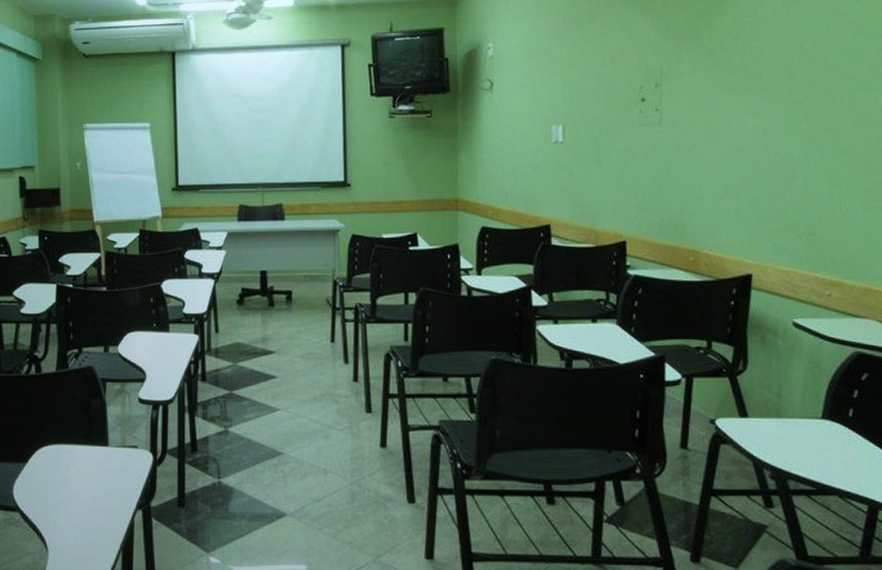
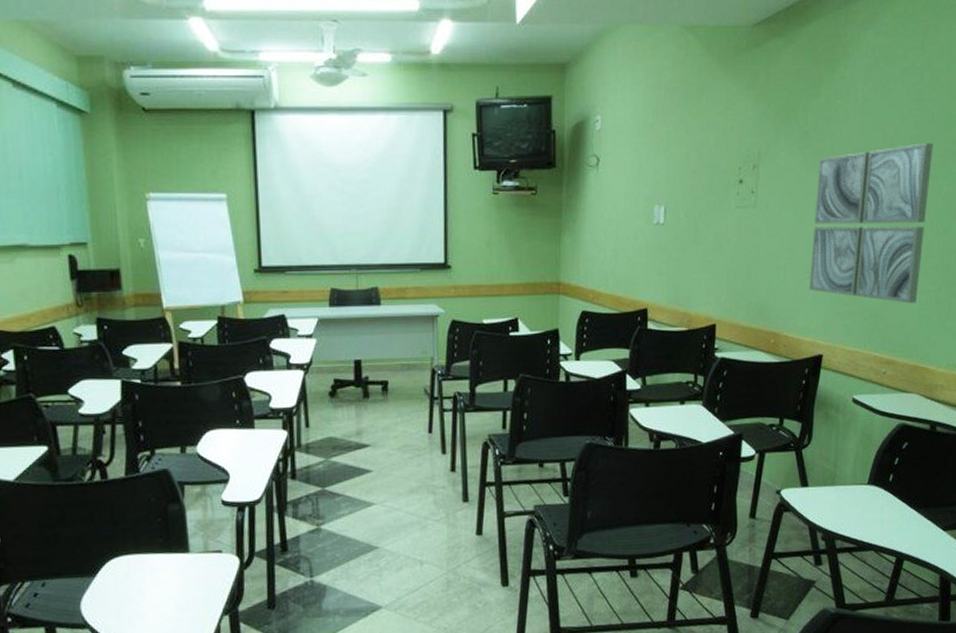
wall art: none [728,55,862,221] -> present [809,143,933,304]

